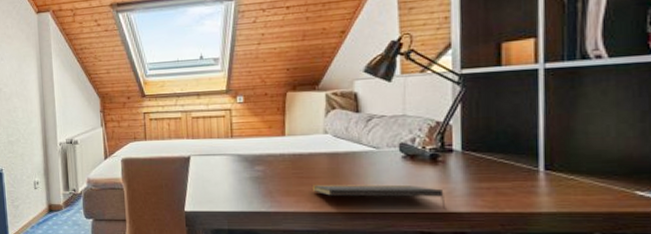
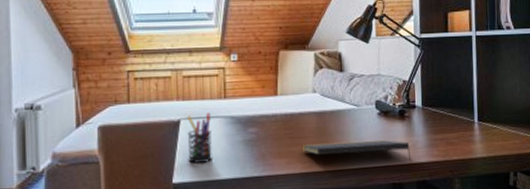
pen holder: none [196,150,220,195] -> present [186,112,212,163]

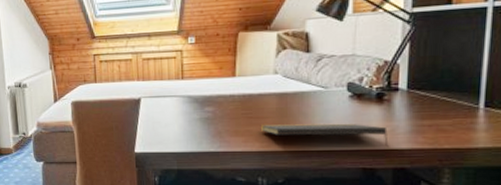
pen holder: present [186,112,212,163] -> none [146,92,170,137]

